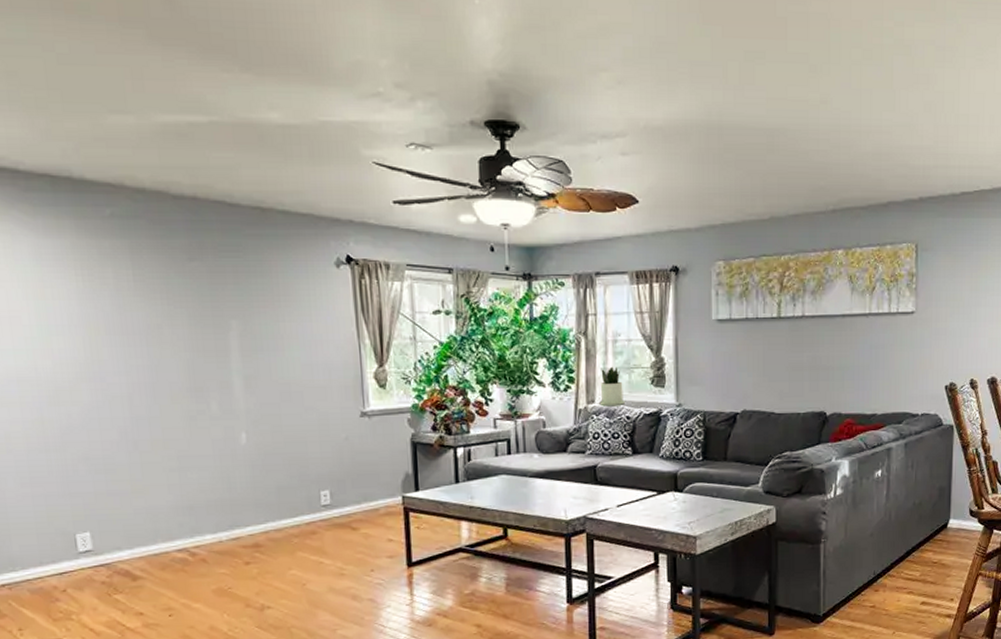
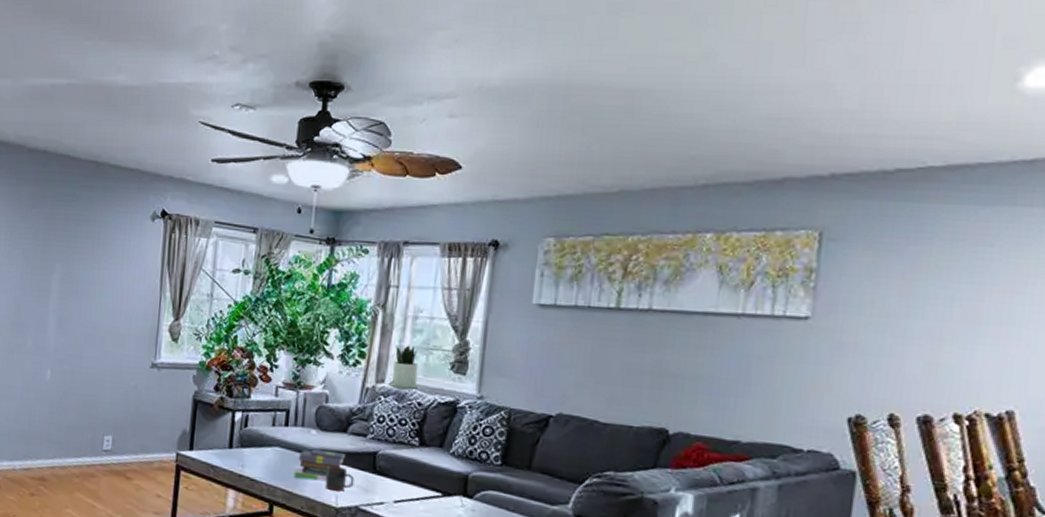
books: none [522,471,568,500] -> present [294,450,345,482]
mug: none [552,483,580,506] -> present [324,465,355,492]

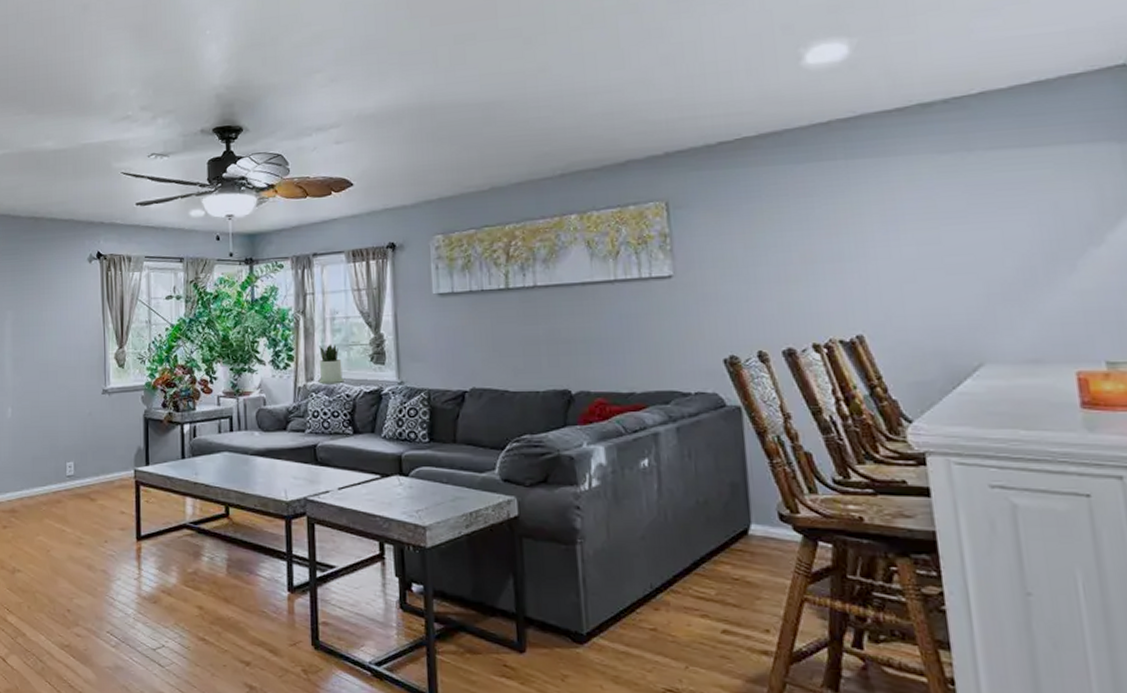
books: present [294,450,345,482] -> none [244,450,288,479]
mug: present [324,465,355,492] -> none [272,462,300,486]

